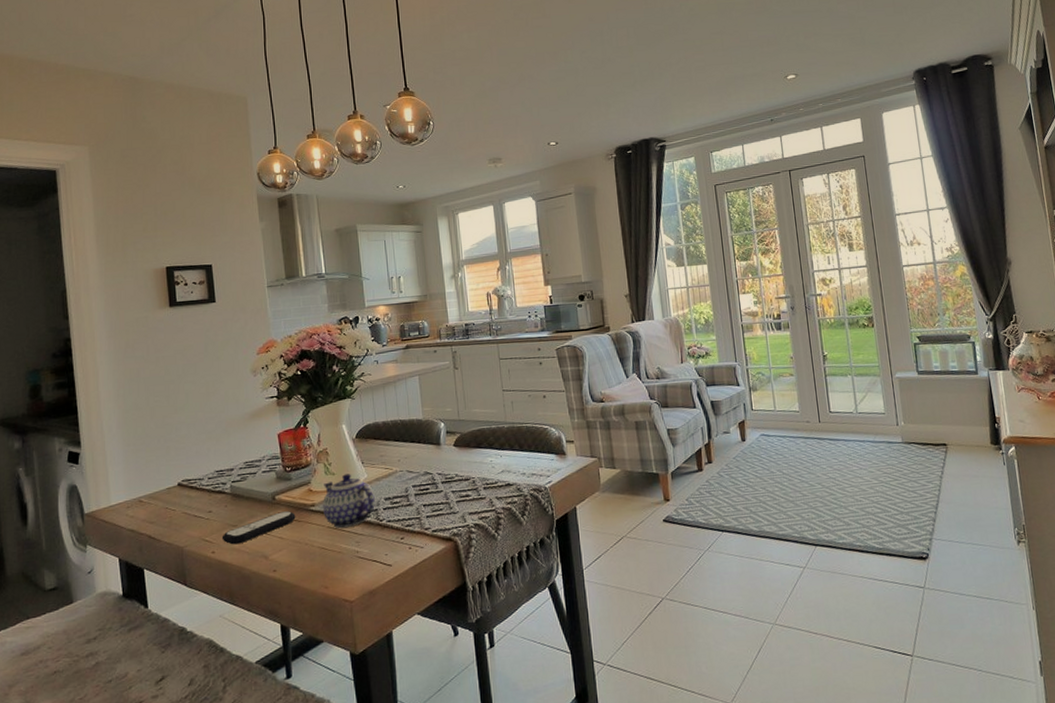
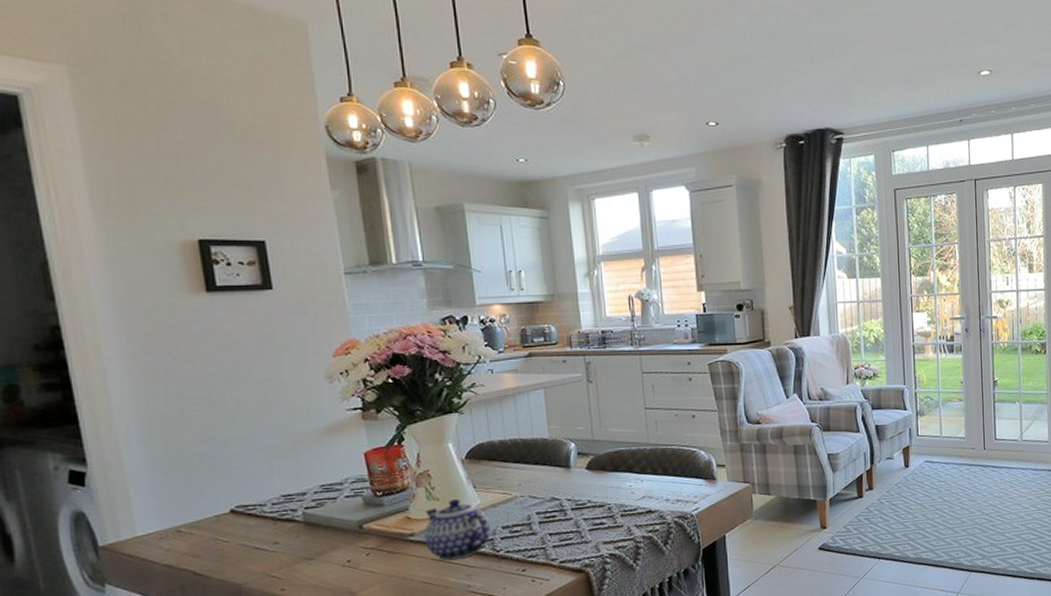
remote control: present [221,511,296,545] -> none [293,541,390,581]

